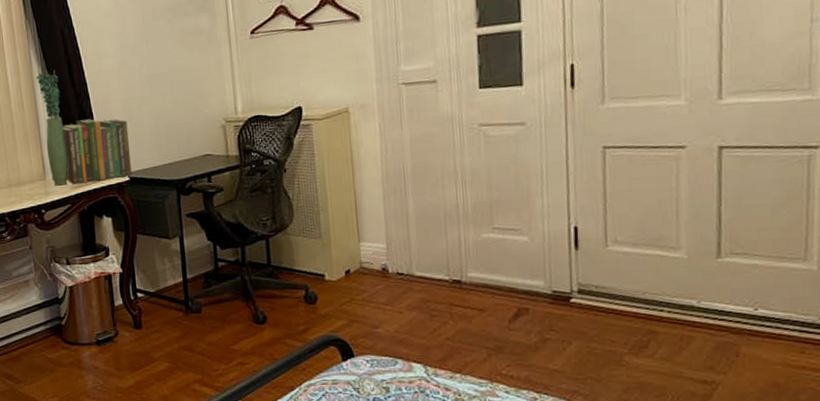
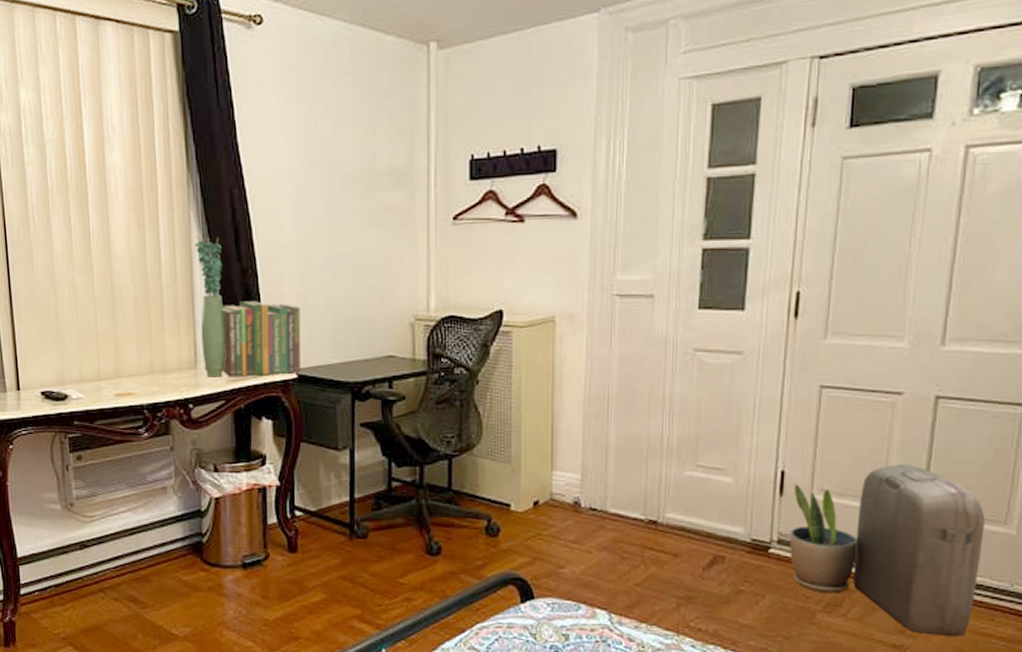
potted plant: none [588,237,659,337] -> present [789,483,859,594]
suitcase: none [654,211,784,370] -> present [853,464,985,636]

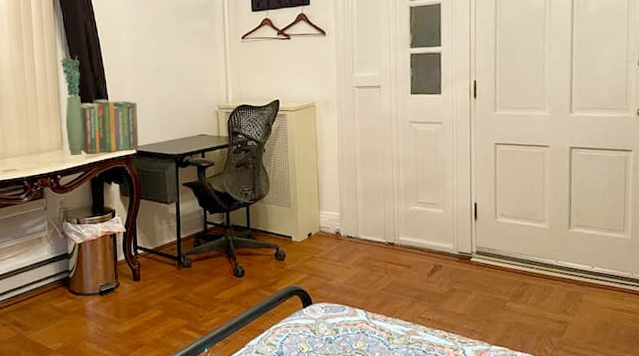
potted plant: present [789,483,859,594] -> none [483,211,530,288]
suitcase: present [853,464,985,636] -> none [527,194,611,312]

